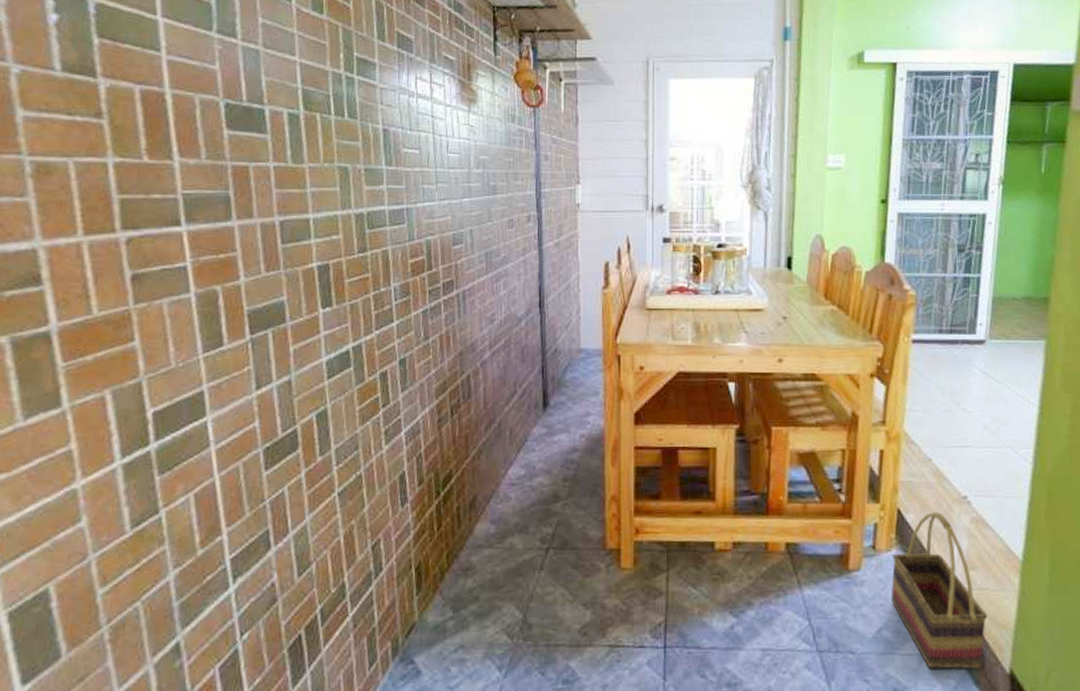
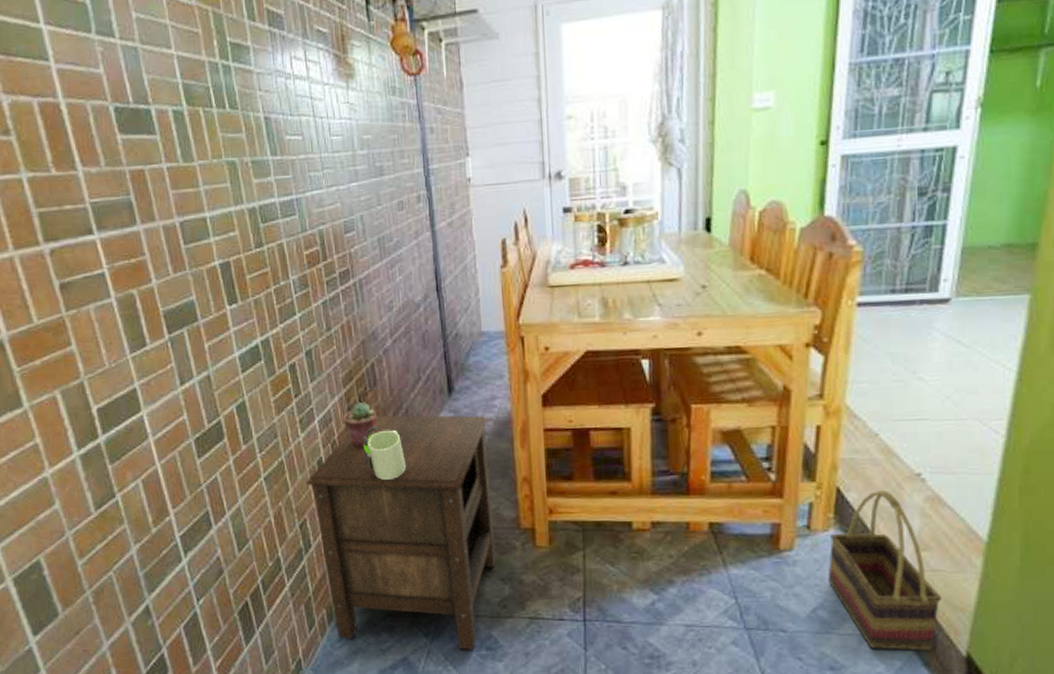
nightstand: none [384,428,581,684] -> present [306,415,497,650]
potted succulent: none [432,415,468,461] -> present [343,402,377,447]
mug: none [450,440,495,498] -> present [363,426,407,481]

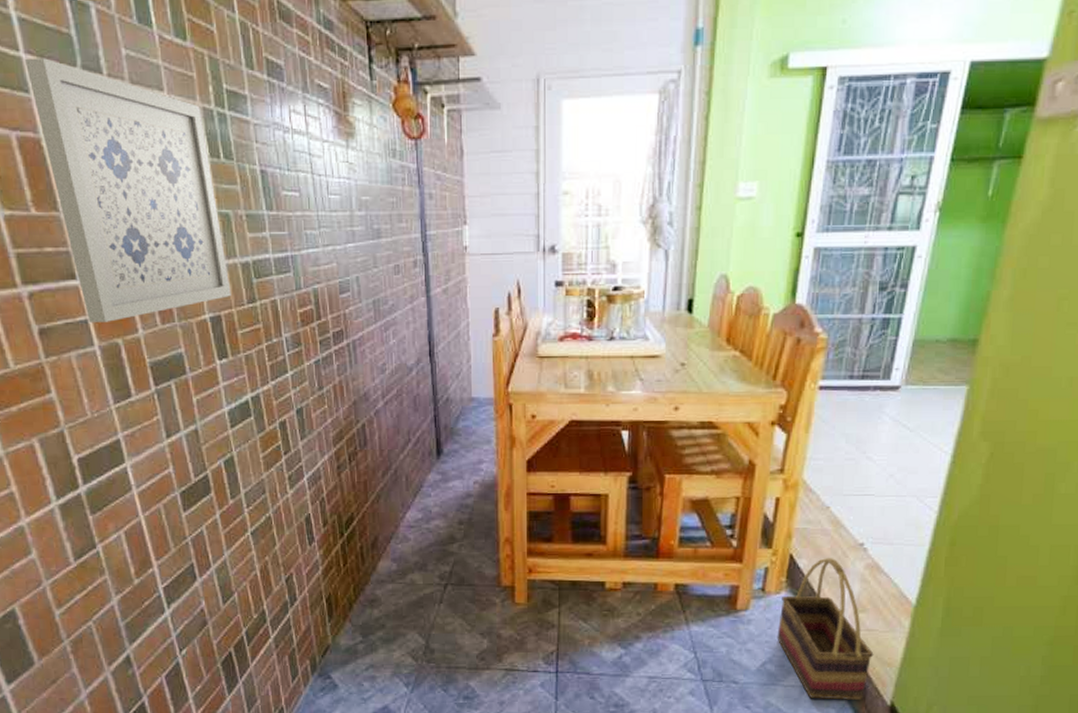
wall art: none [45,27,240,275] -> present [25,58,232,322]
nightstand: present [306,415,497,650] -> none [293,475,477,699]
potted succulent: present [343,402,377,447] -> none [332,462,366,505]
mug: present [363,426,407,481] -> none [351,485,394,538]

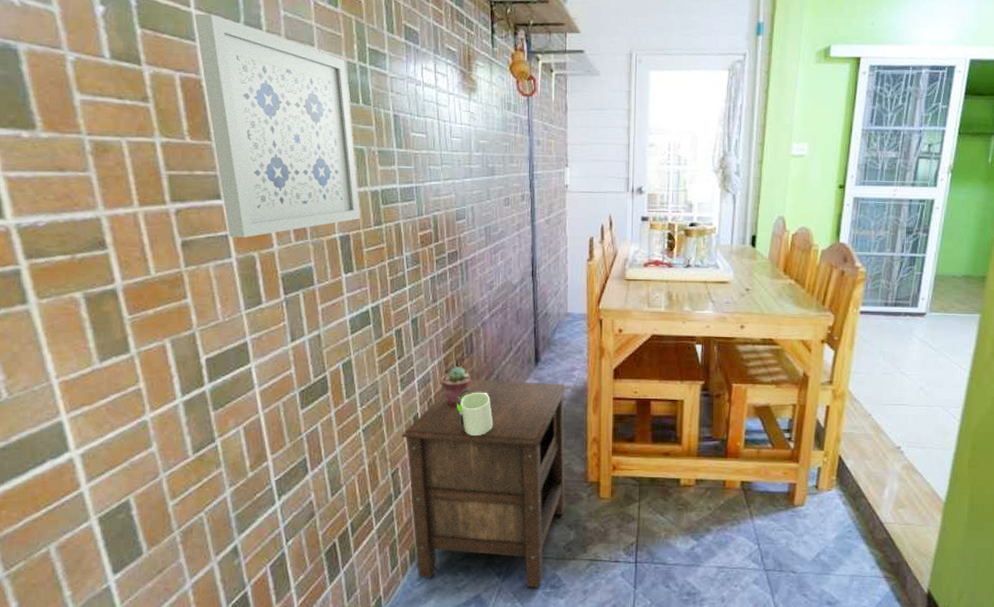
nightstand: none [293,475,477,699] -> present [401,379,567,588]
potted succulent: none [332,462,366,505] -> present [441,367,471,406]
mug: none [351,485,394,538] -> present [456,388,494,437]
basket: present [777,558,874,701] -> none [829,459,912,589]

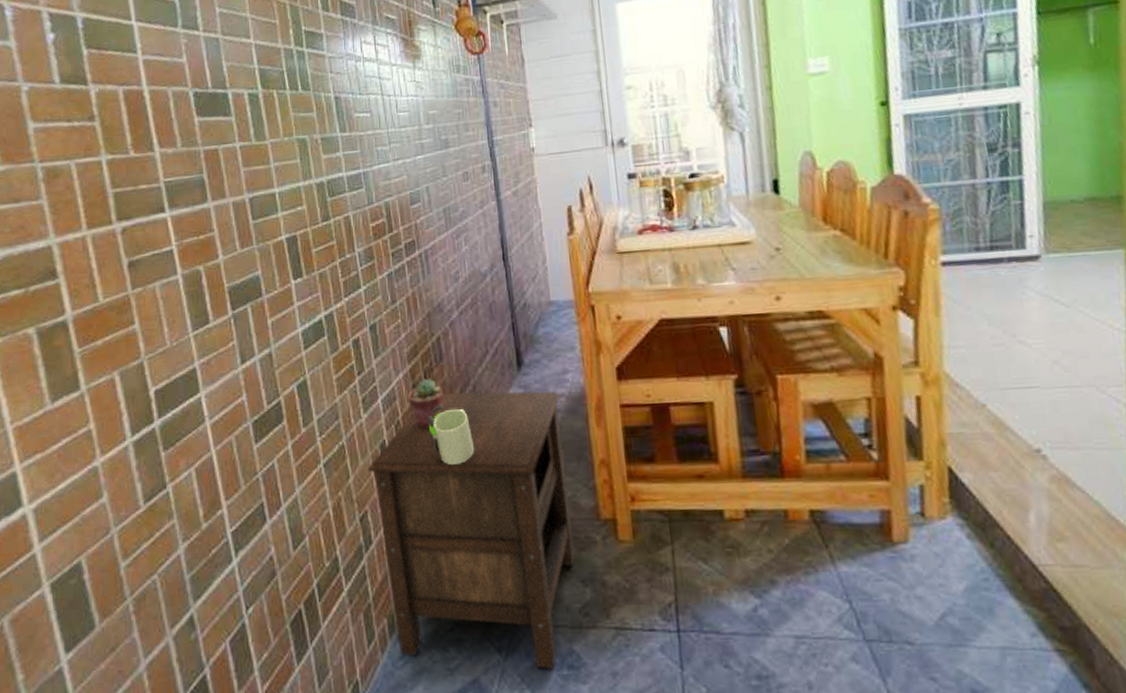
wall art: present [195,13,360,237] -> none [136,23,307,252]

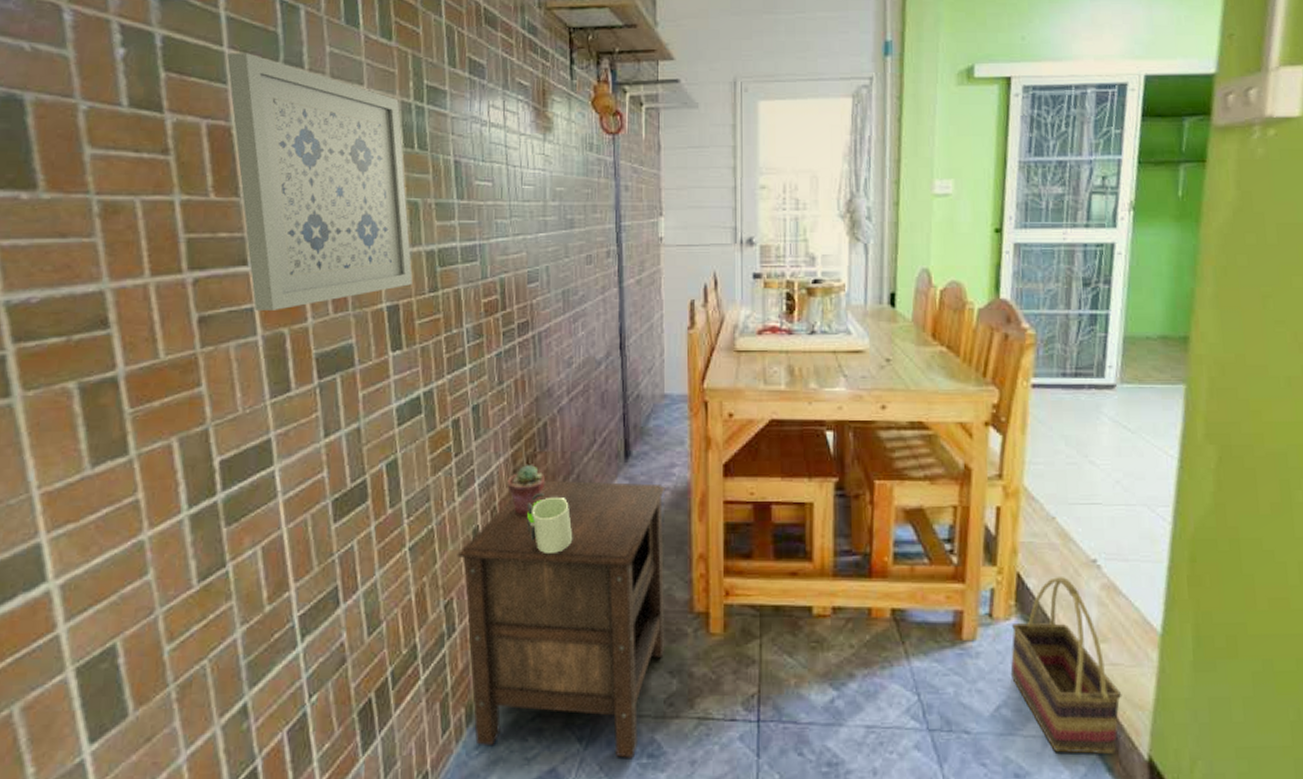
wall art: none [136,23,307,252] -> present [227,53,413,310]
basket: none [949,470,1091,669] -> present [1010,577,1122,755]

